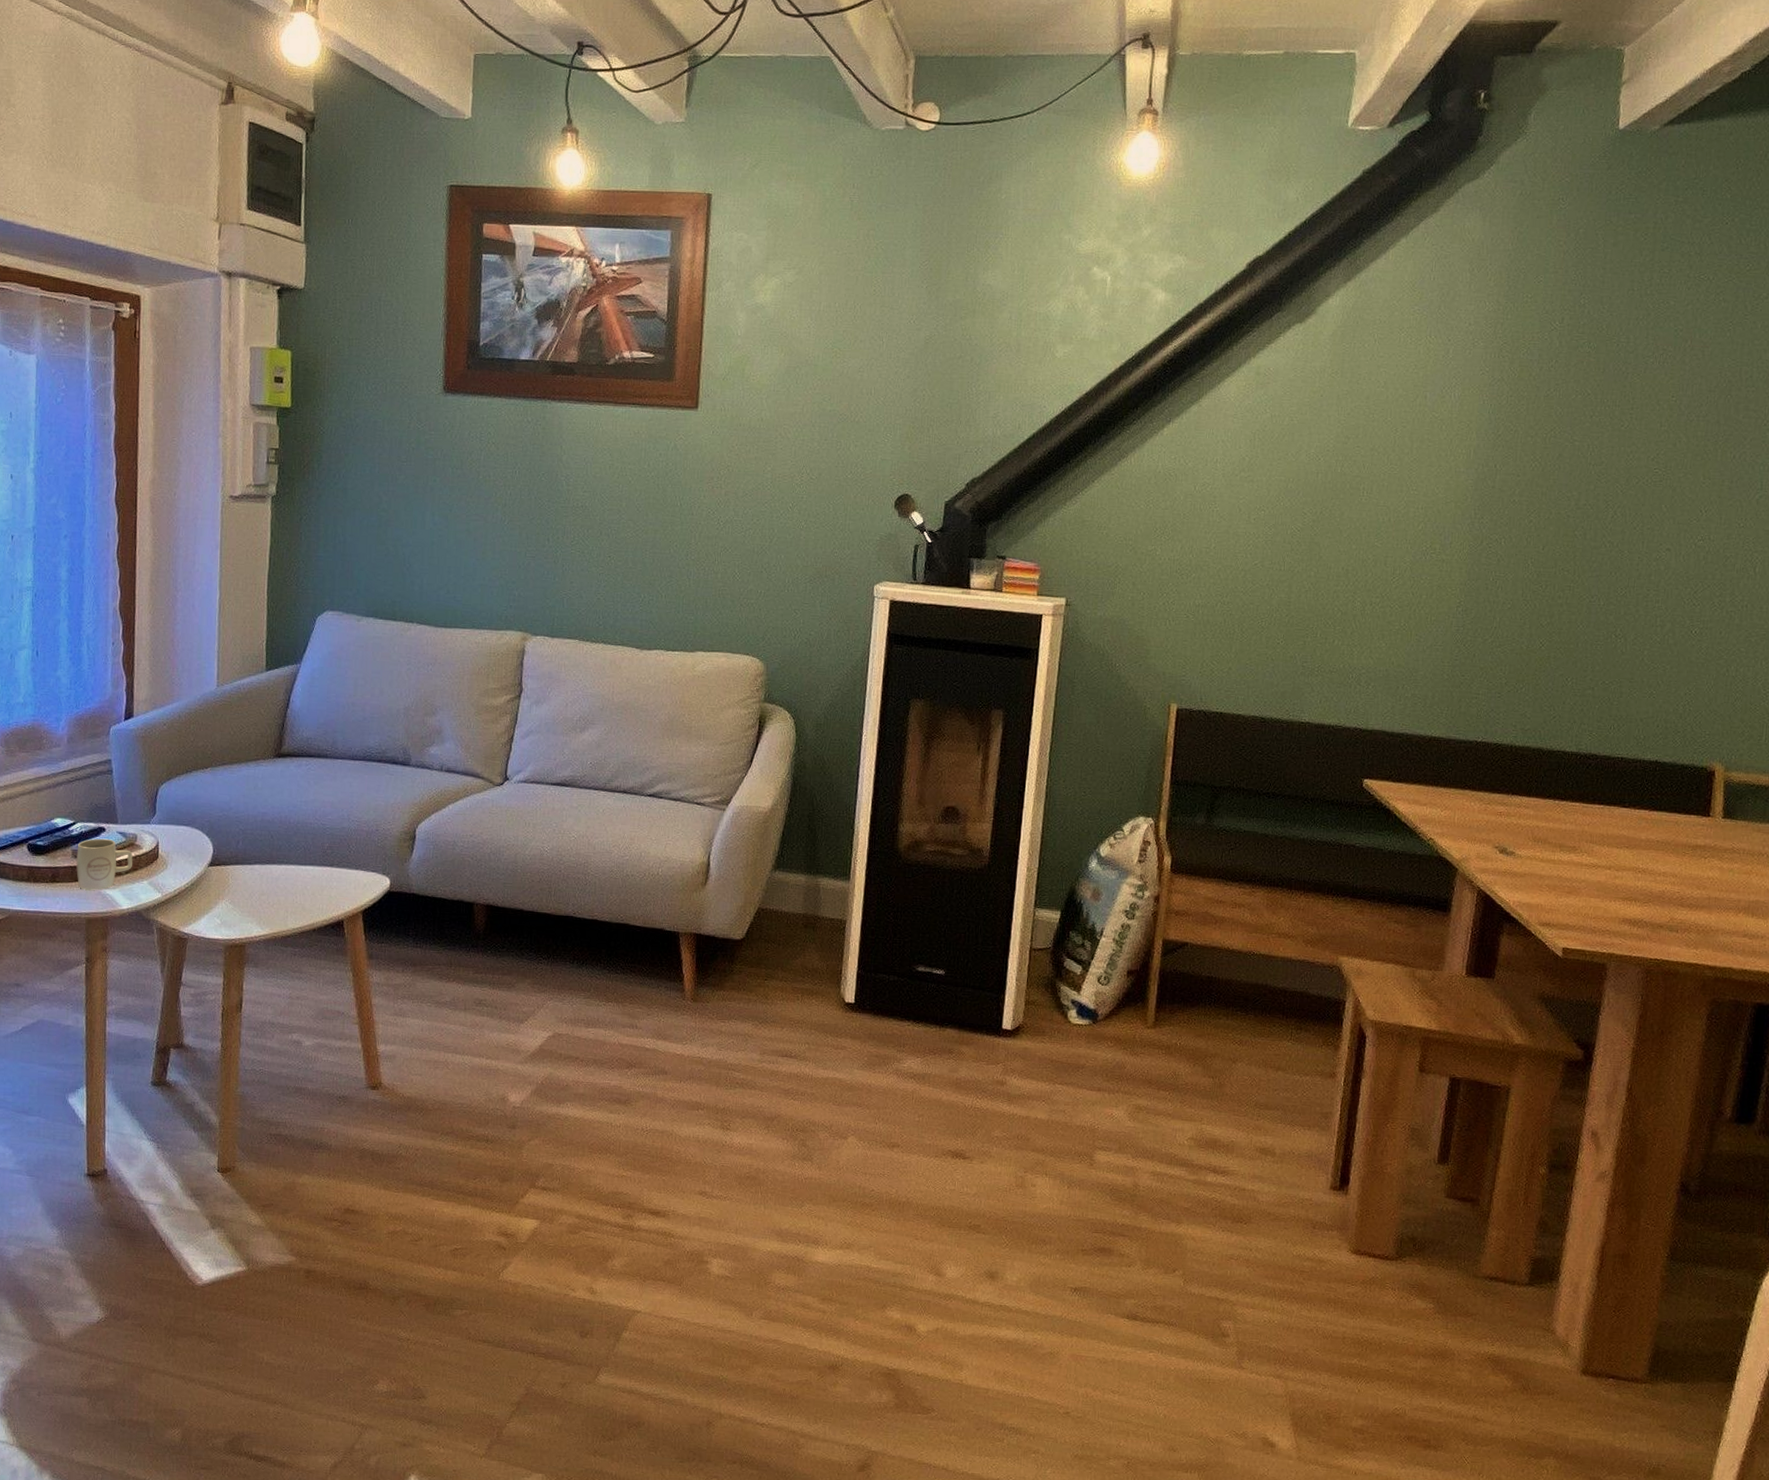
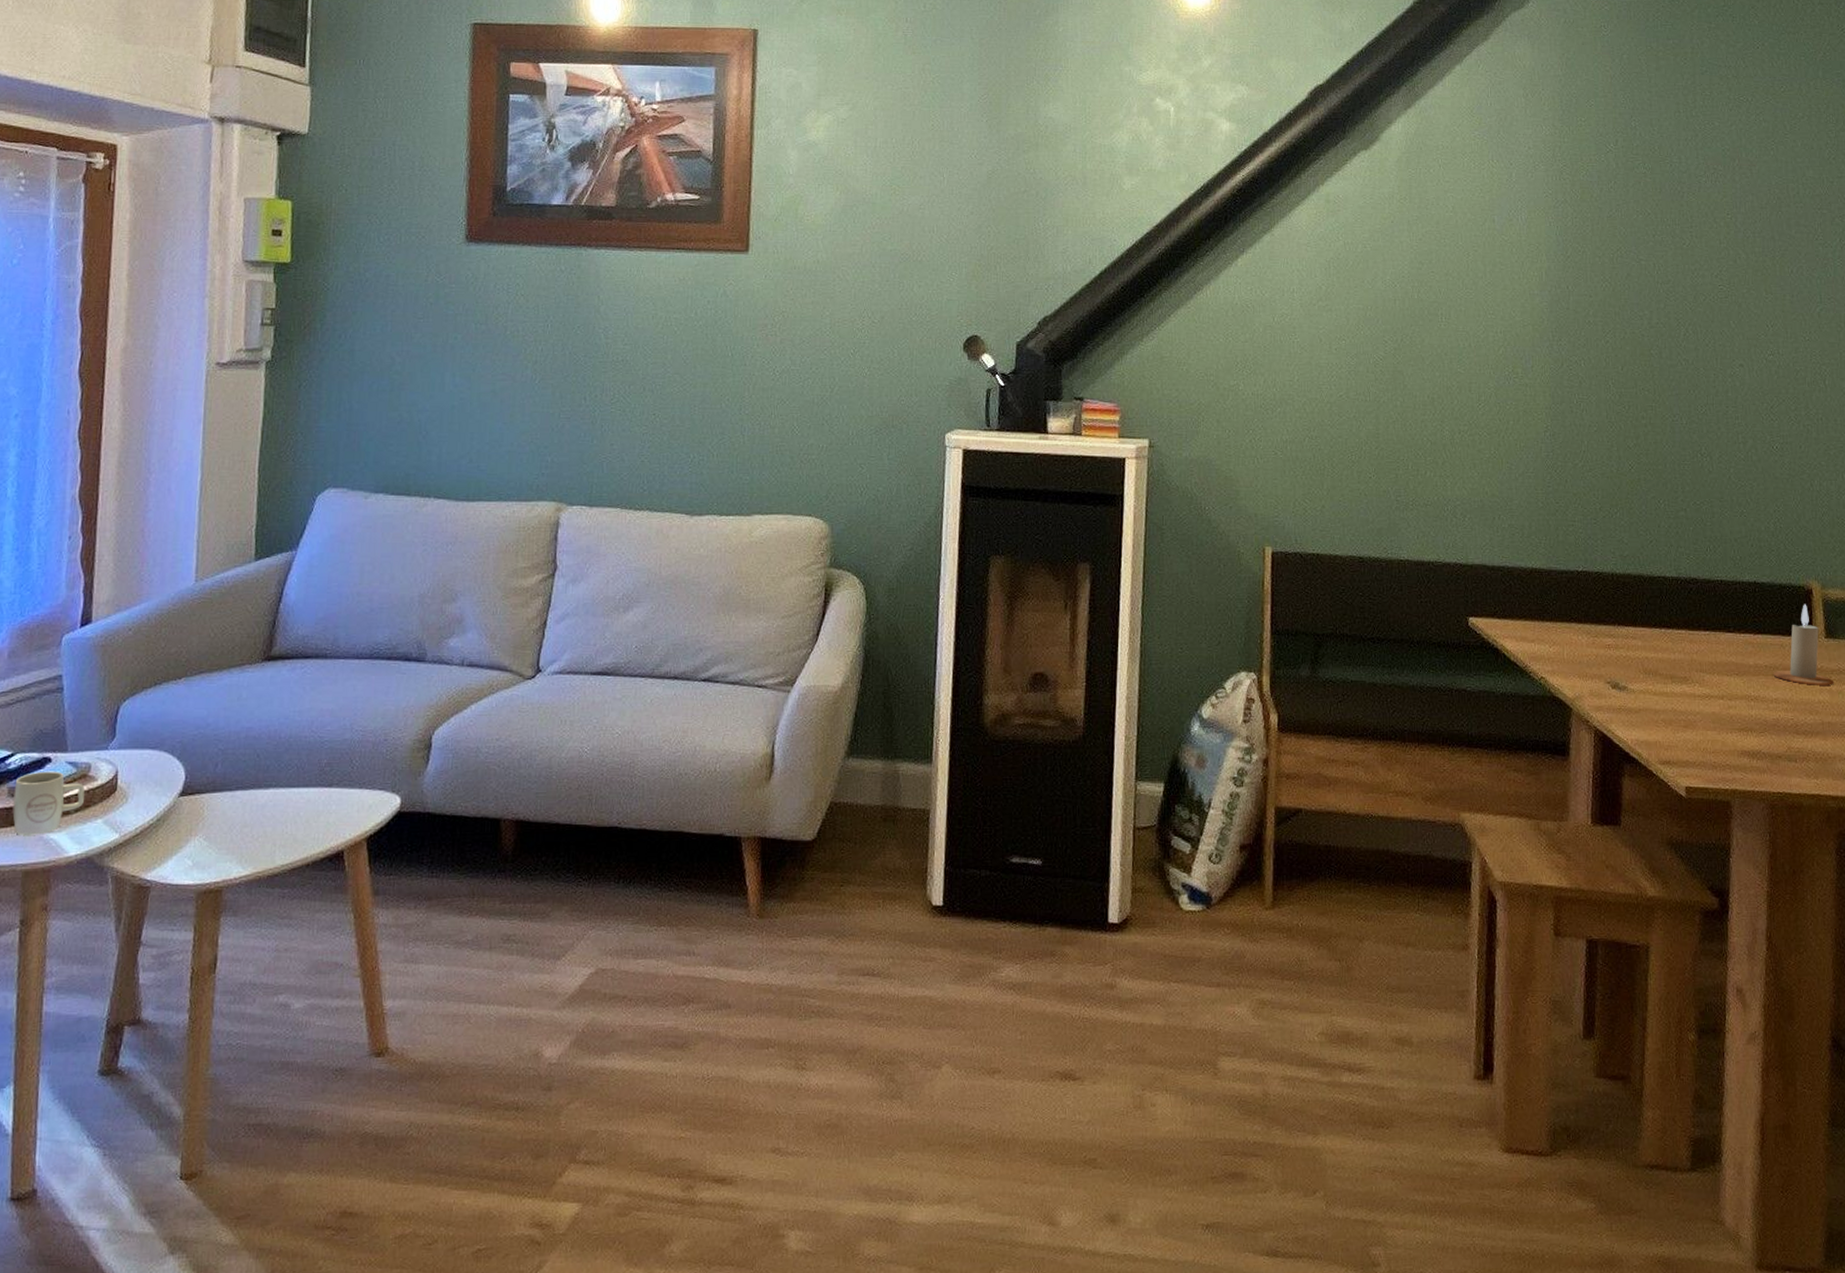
candle: none [1664,784,1726,863] -> present [1773,603,1834,685]

